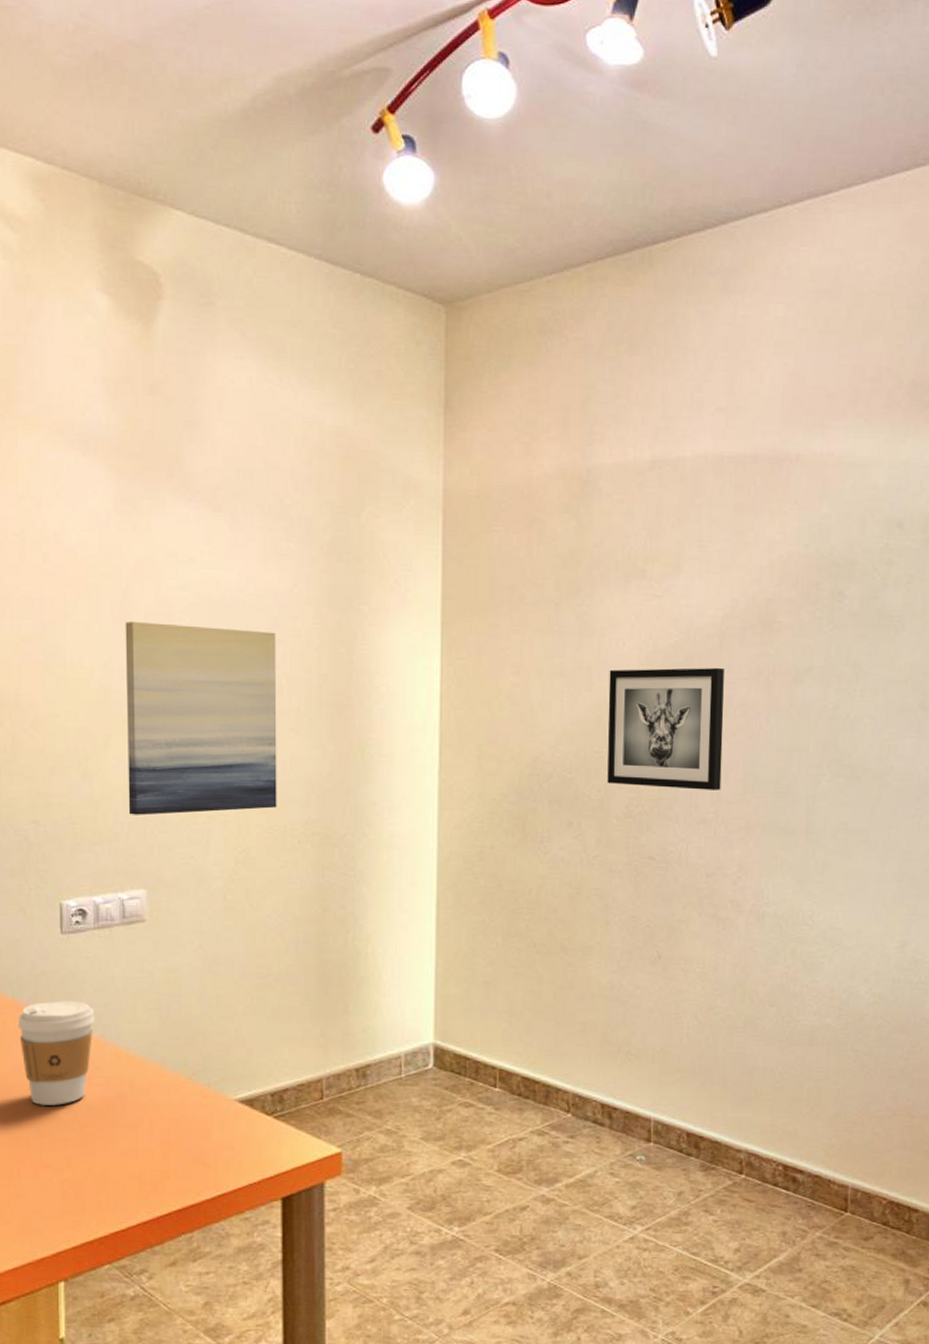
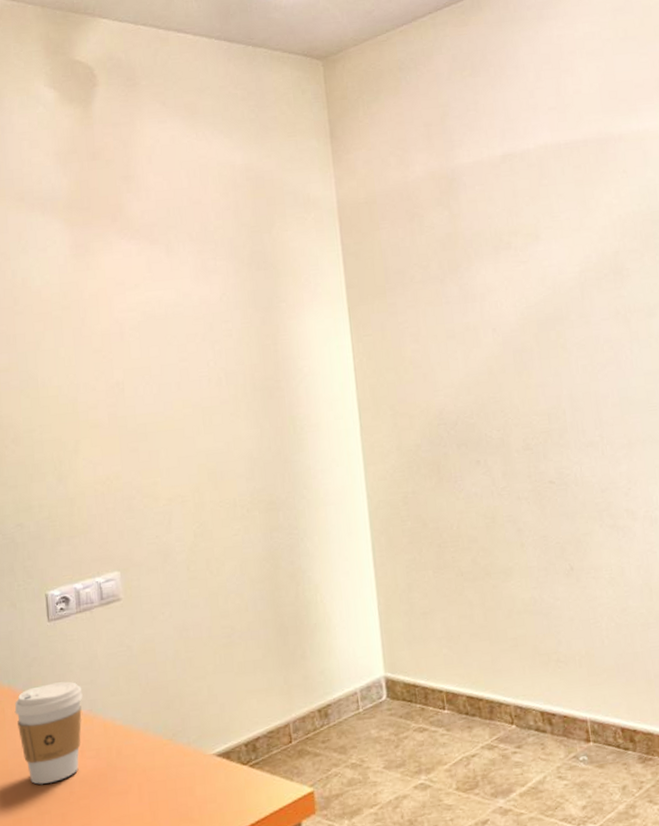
wall art: present [125,621,277,815] -> none [85,335,226,507]
wall art: present [607,667,724,790] -> none [493,313,602,423]

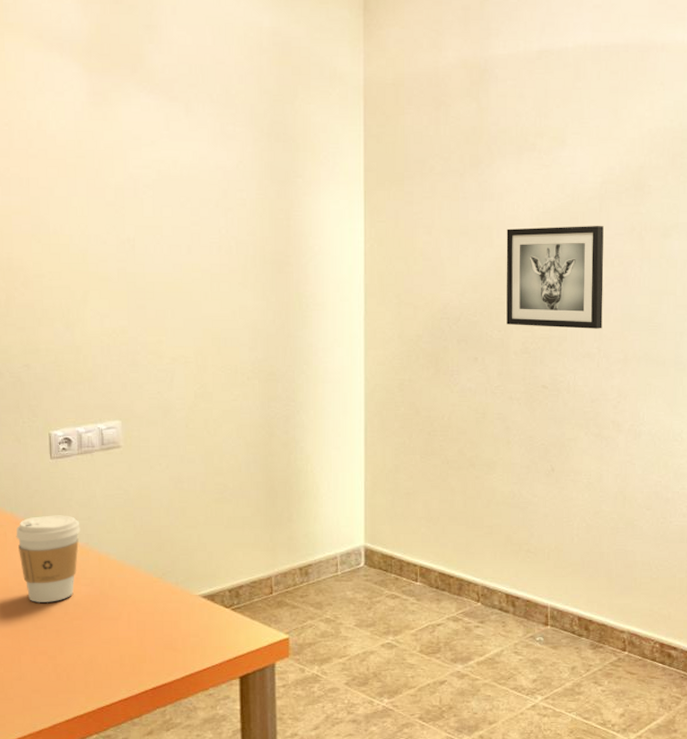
wall art: none [493,313,602,423] -> present [506,225,604,329]

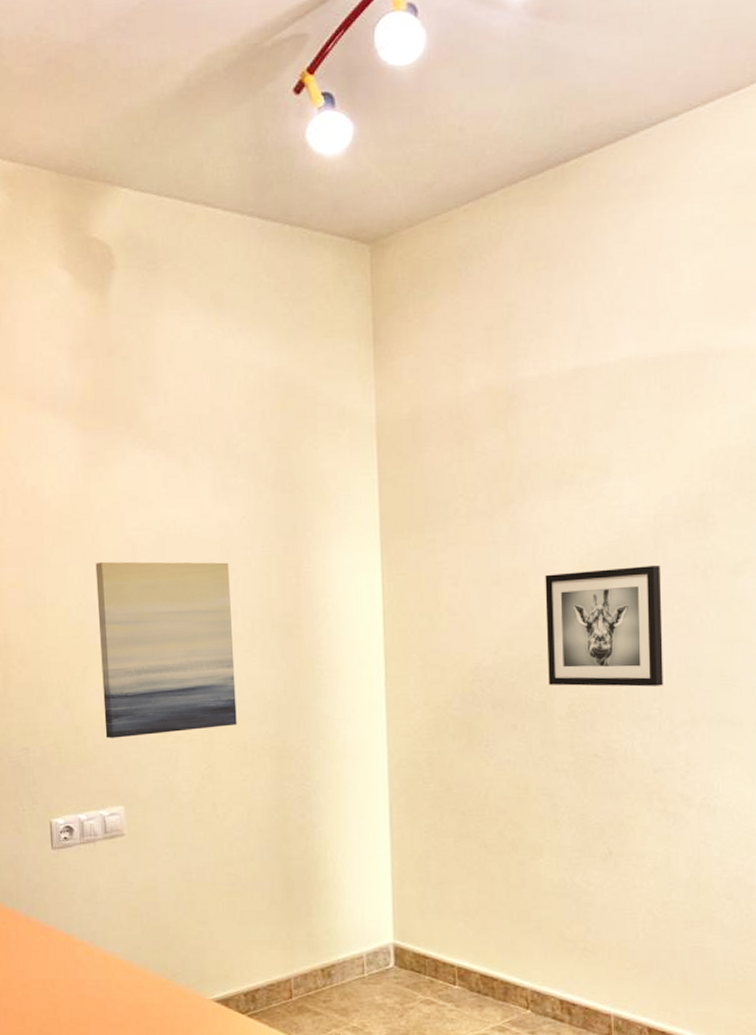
coffee cup: present [16,515,80,603] -> none [18,910,85,1008]
wall art: none [98,195,229,358] -> present [95,561,237,738]

